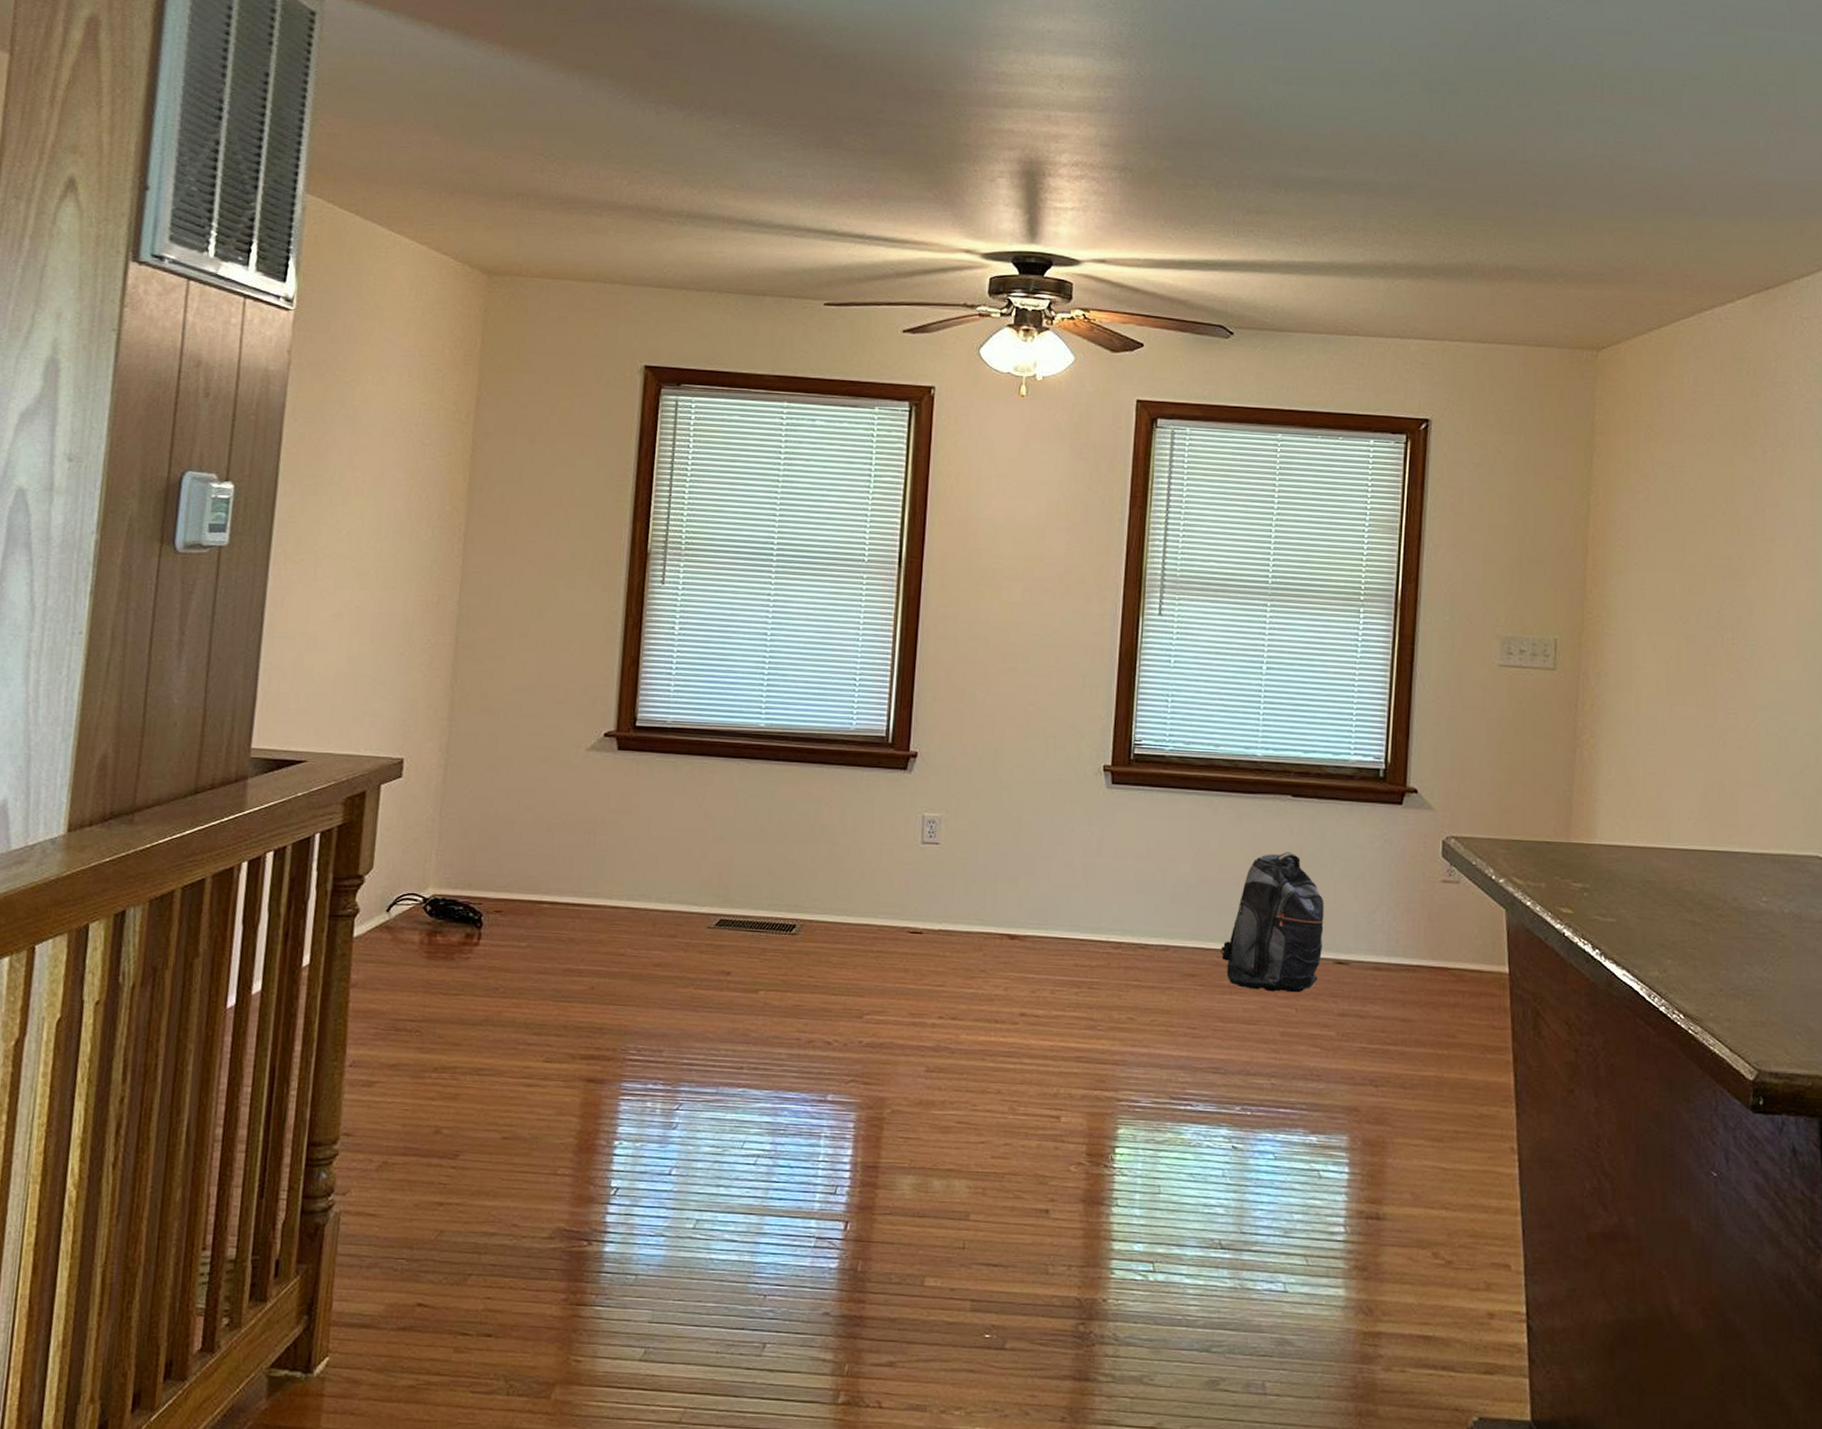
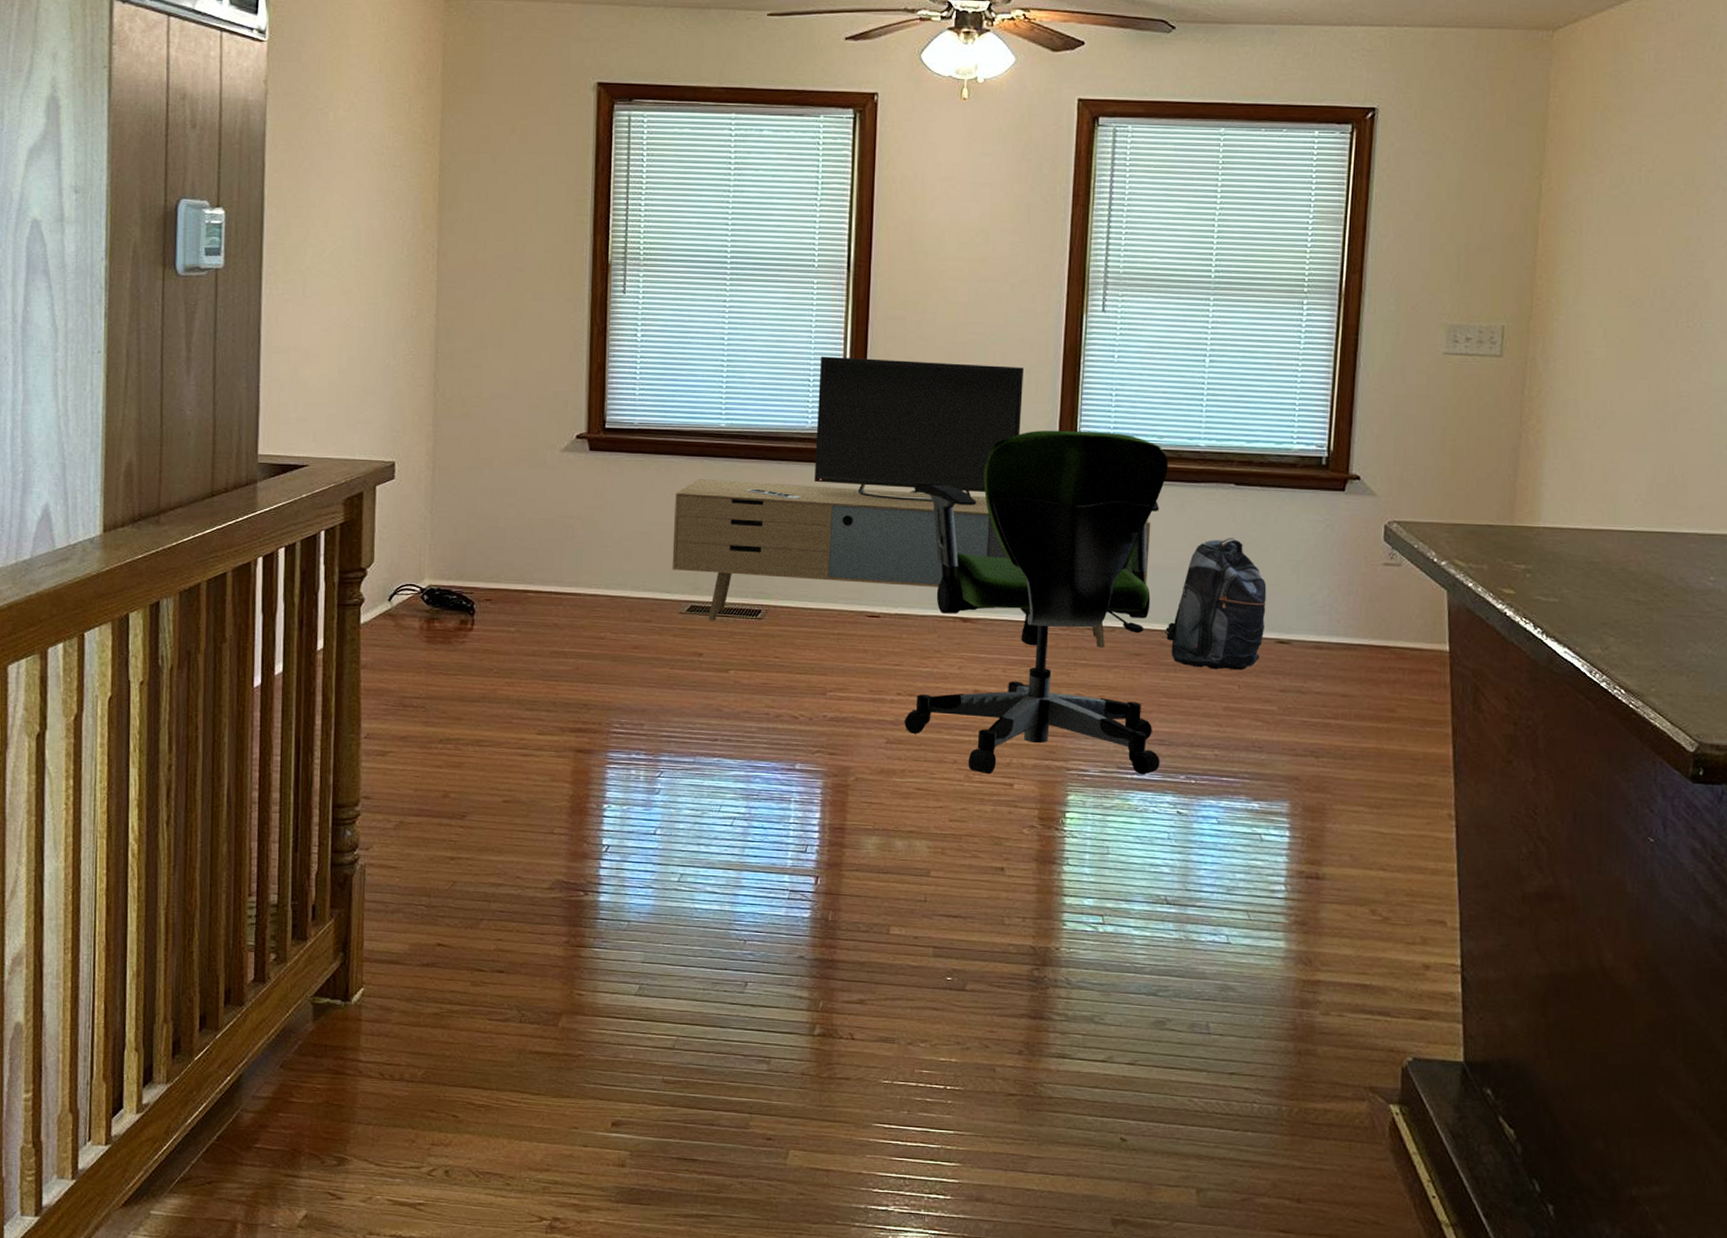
media console: none [701,654,1207,968] -> present [672,356,1151,648]
office chair: none [946,736,1225,1106] -> present [905,430,1168,775]

